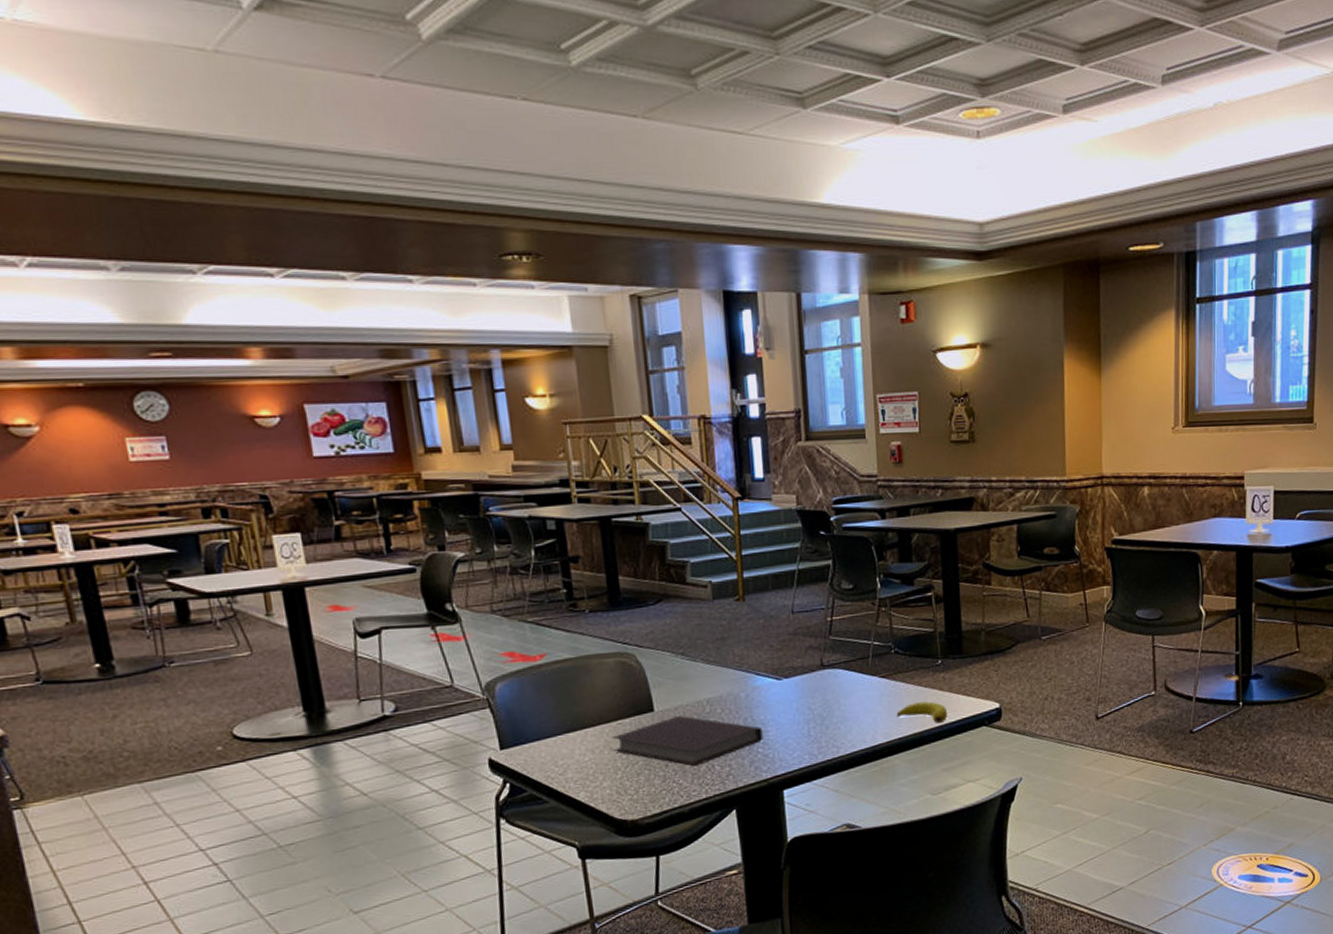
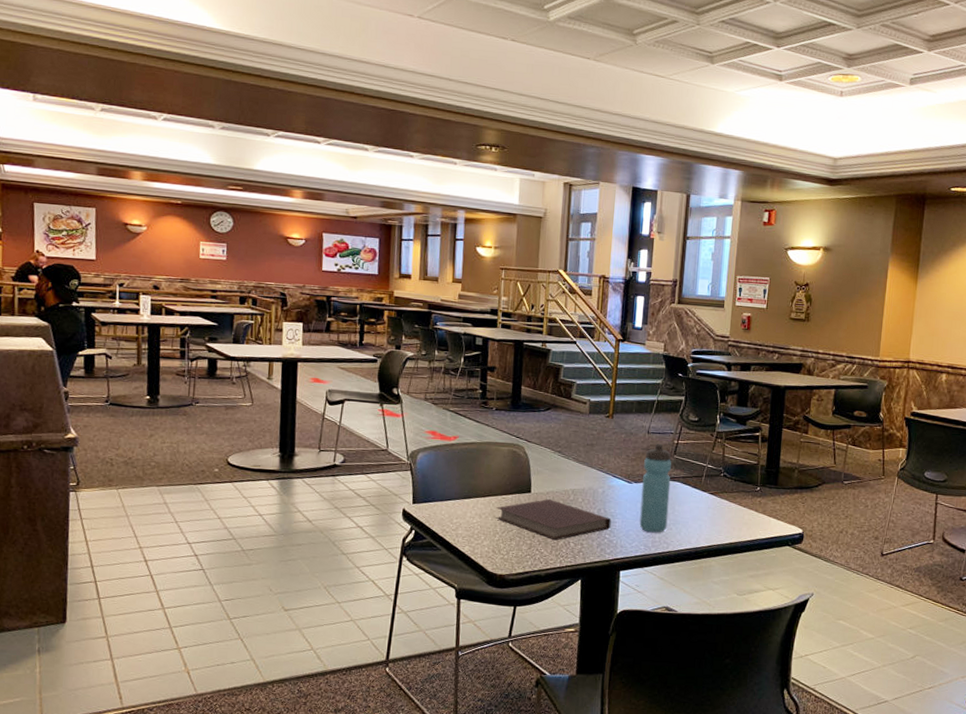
water bottle: none [793,625,834,737] -> present [639,444,672,533]
banana: present [896,701,948,723] -> none [718,518,760,538]

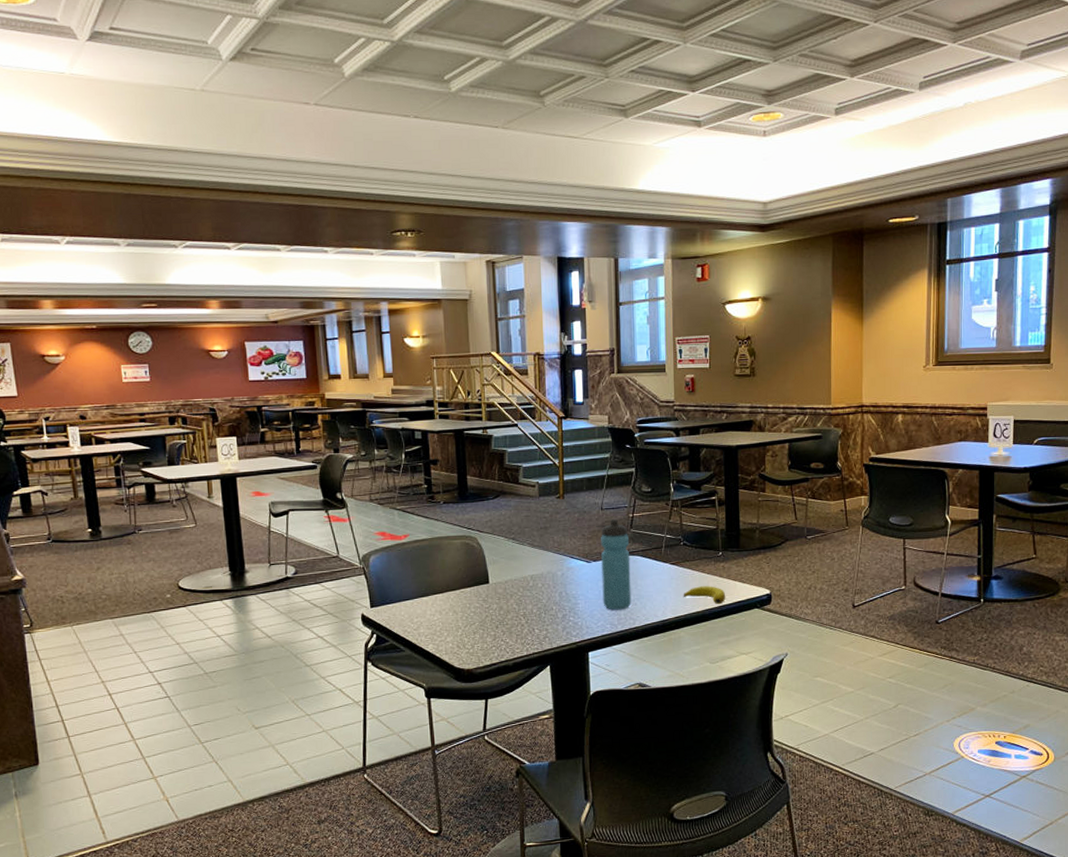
notebook: present [495,499,612,541] -> none [456,588,574,629]
banana: none [718,518,760,538] -> present [683,586,726,604]

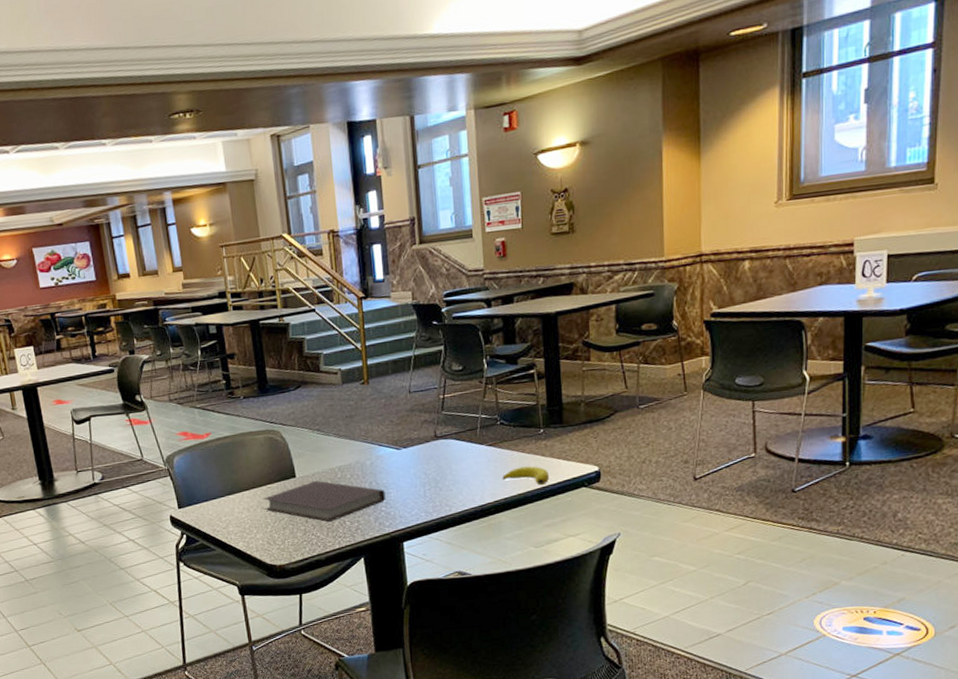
notebook: none [456,588,574,629] -> present [263,481,386,522]
water bottle: present [601,519,632,610] -> none [410,402,447,498]

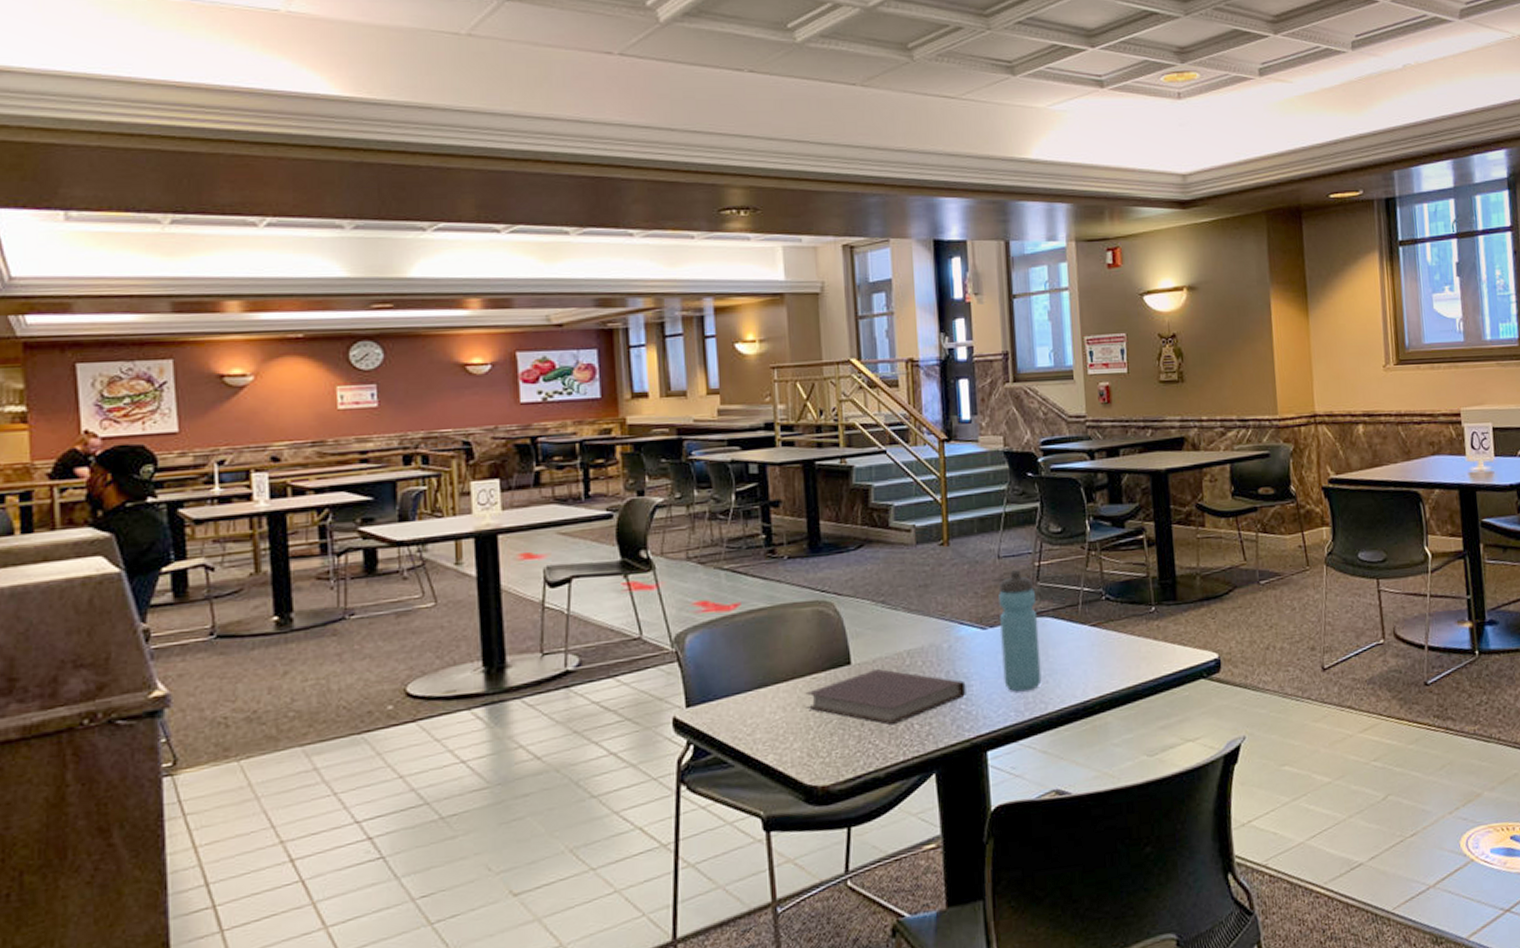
water bottle: none [410,402,447,498] -> present [999,570,1042,692]
banana: present [502,466,550,485] -> none [1108,652,1163,676]

